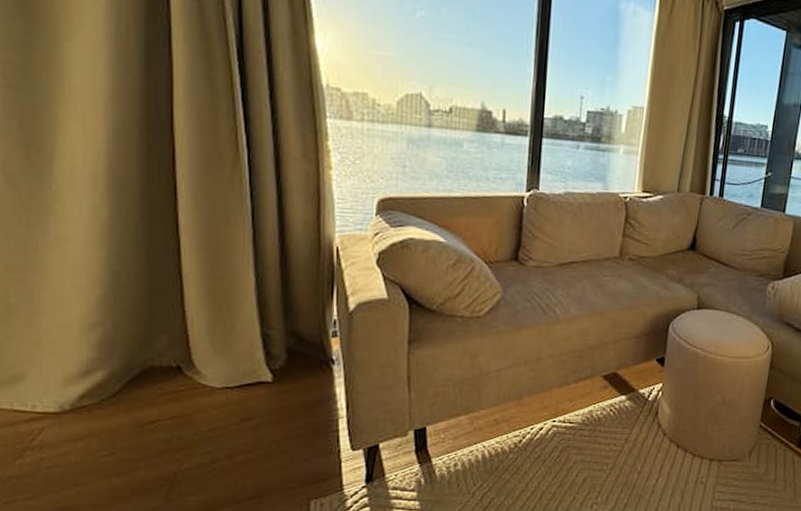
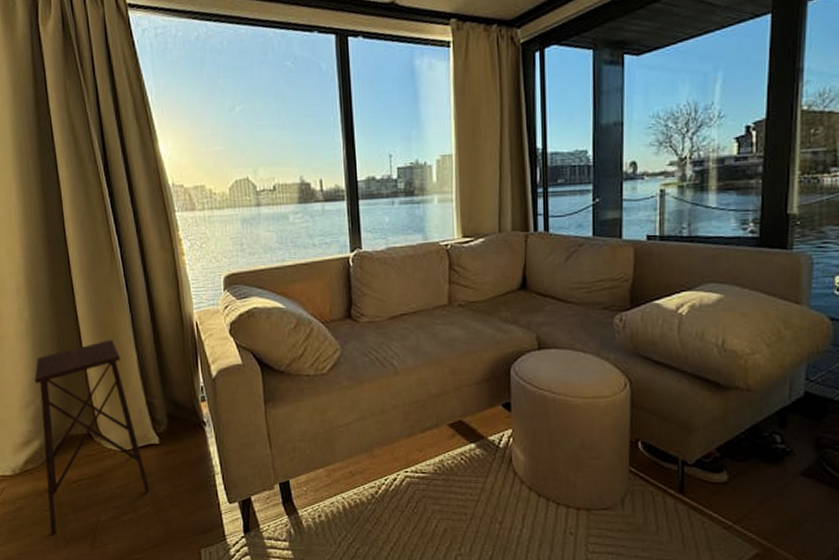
side table: none [107,256,253,486] -> present [34,339,150,535]

